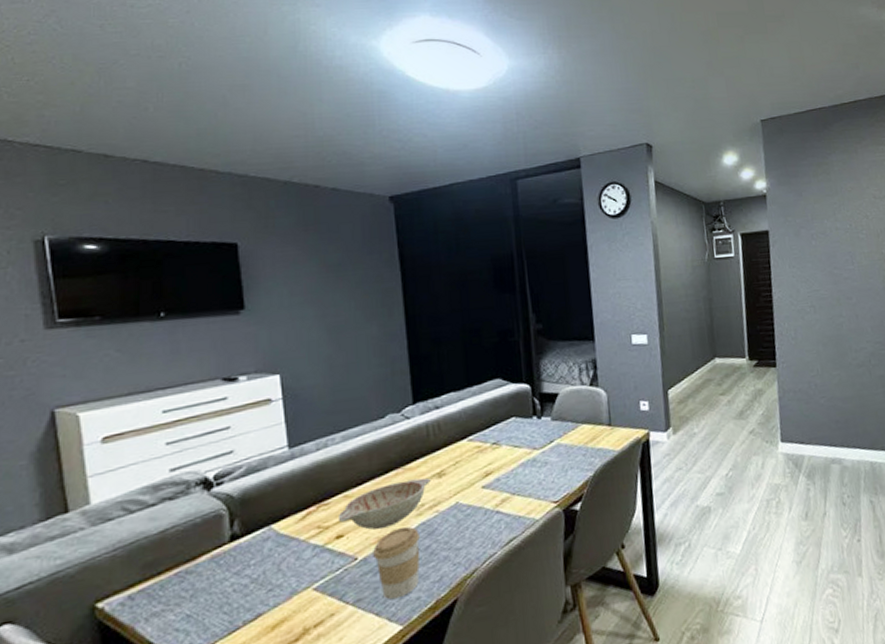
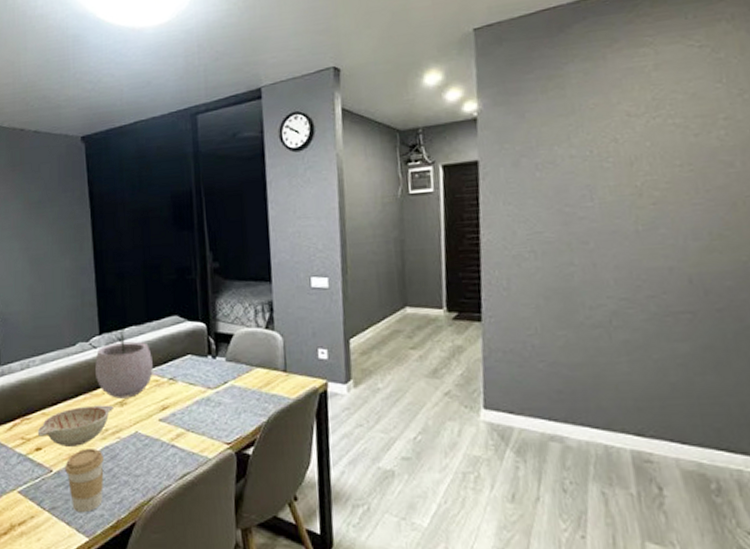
plant pot: none [408,394,475,470] -> present [95,327,153,399]

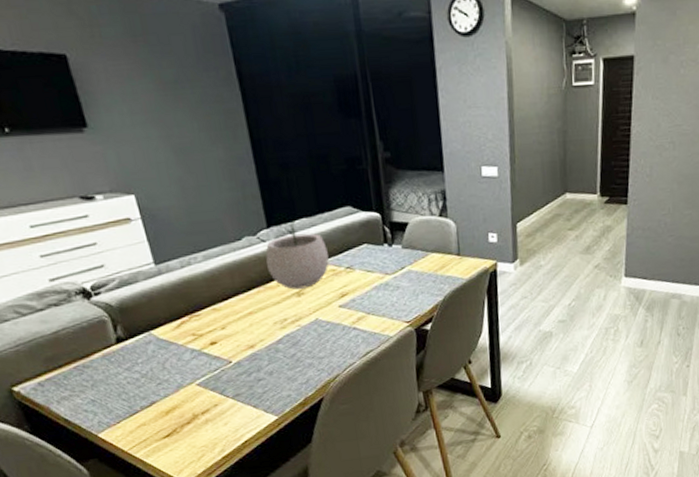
decorative bowl: present [37,405,114,447] -> none [209,296,291,339]
coffee cup: present [65,447,104,513] -> none [244,337,288,396]

